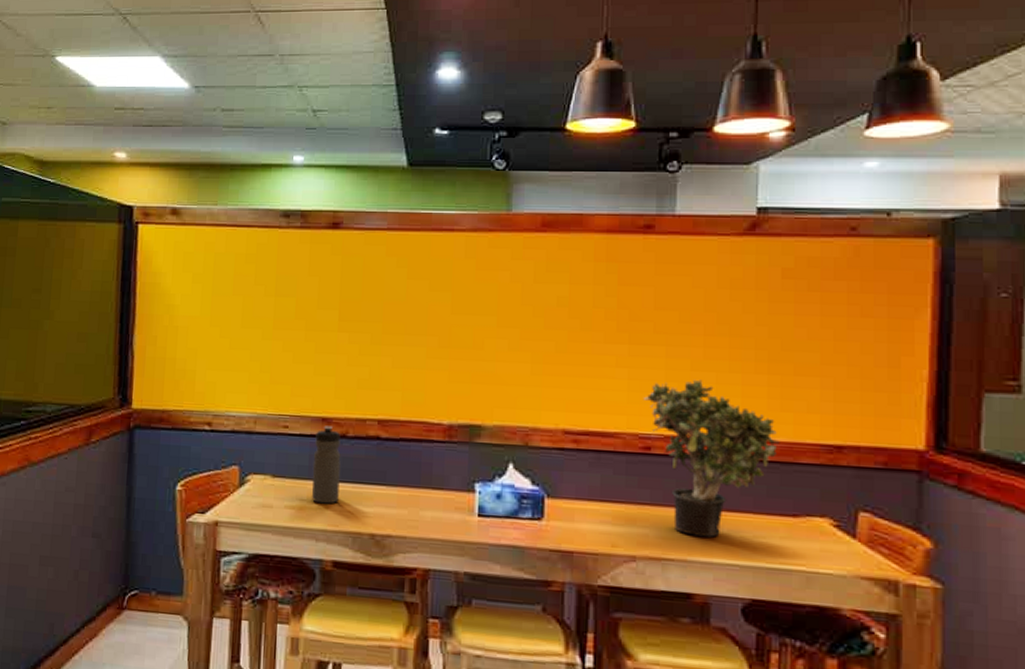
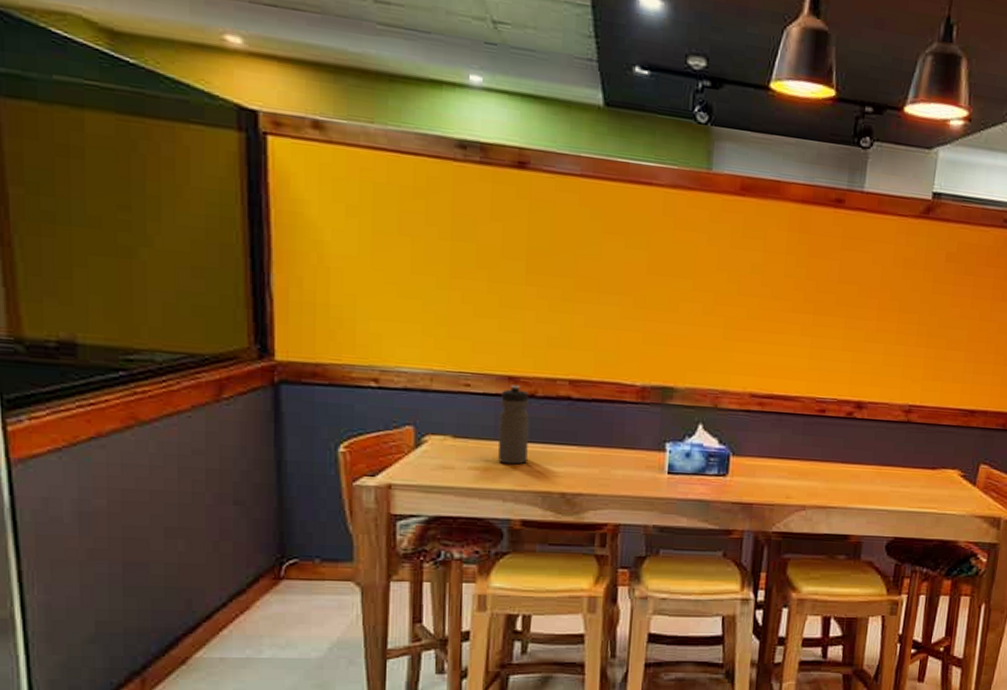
potted plant: present [643,379,780,537] -> none [822,349,929,488]

